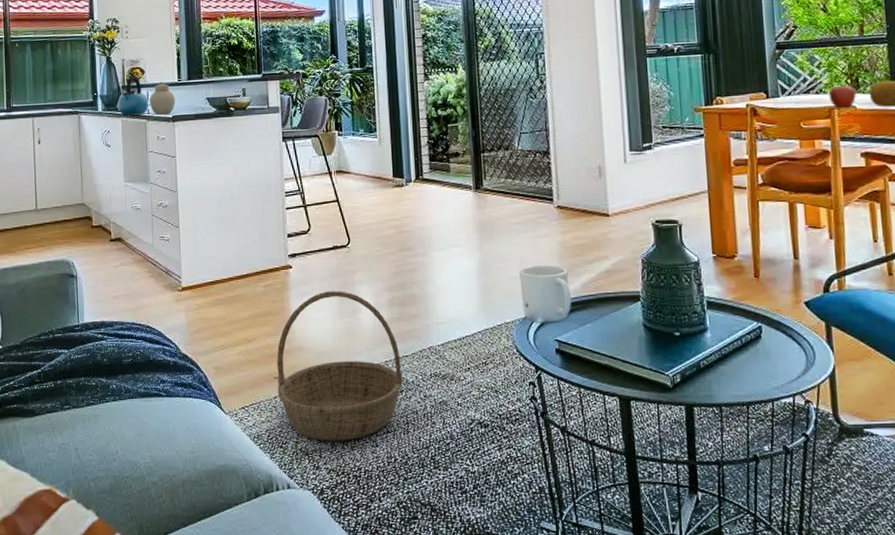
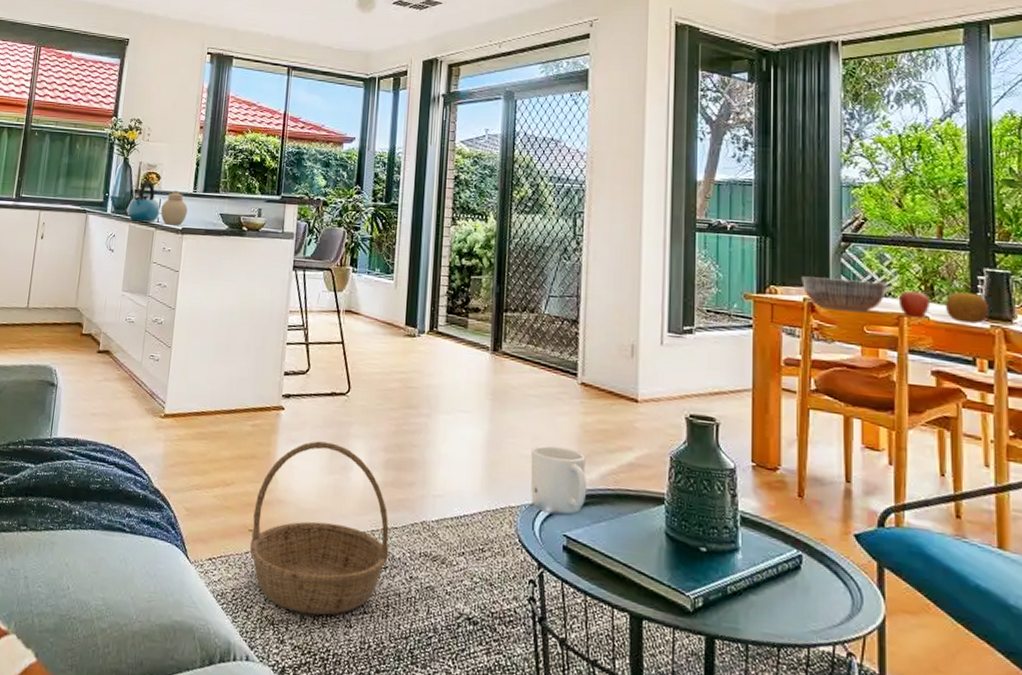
bowl: none [743,81,818,112] -> present [801,276,886,313]

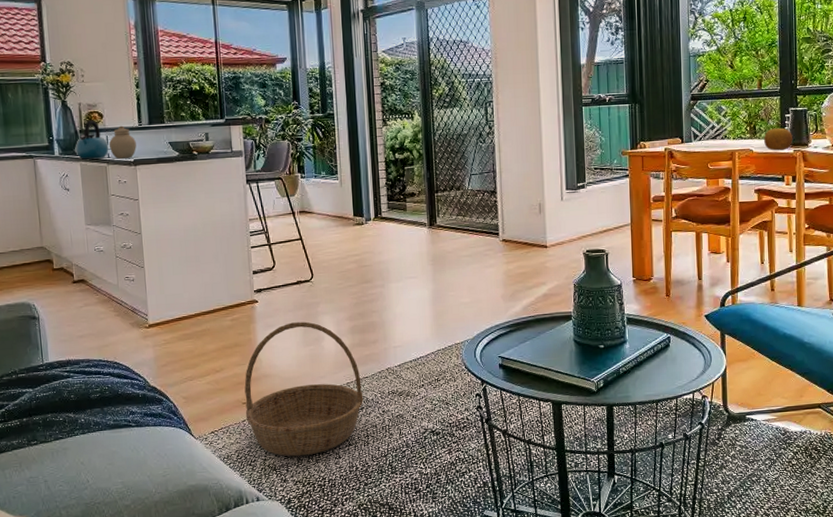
mug: present [530,445,586,517] -> none [468,291,513,344]
bowl: present [801,276,886,313] -> none [663,128,723,155]
fruit: present [898,289,929,319] -> none [731,131,753,153]

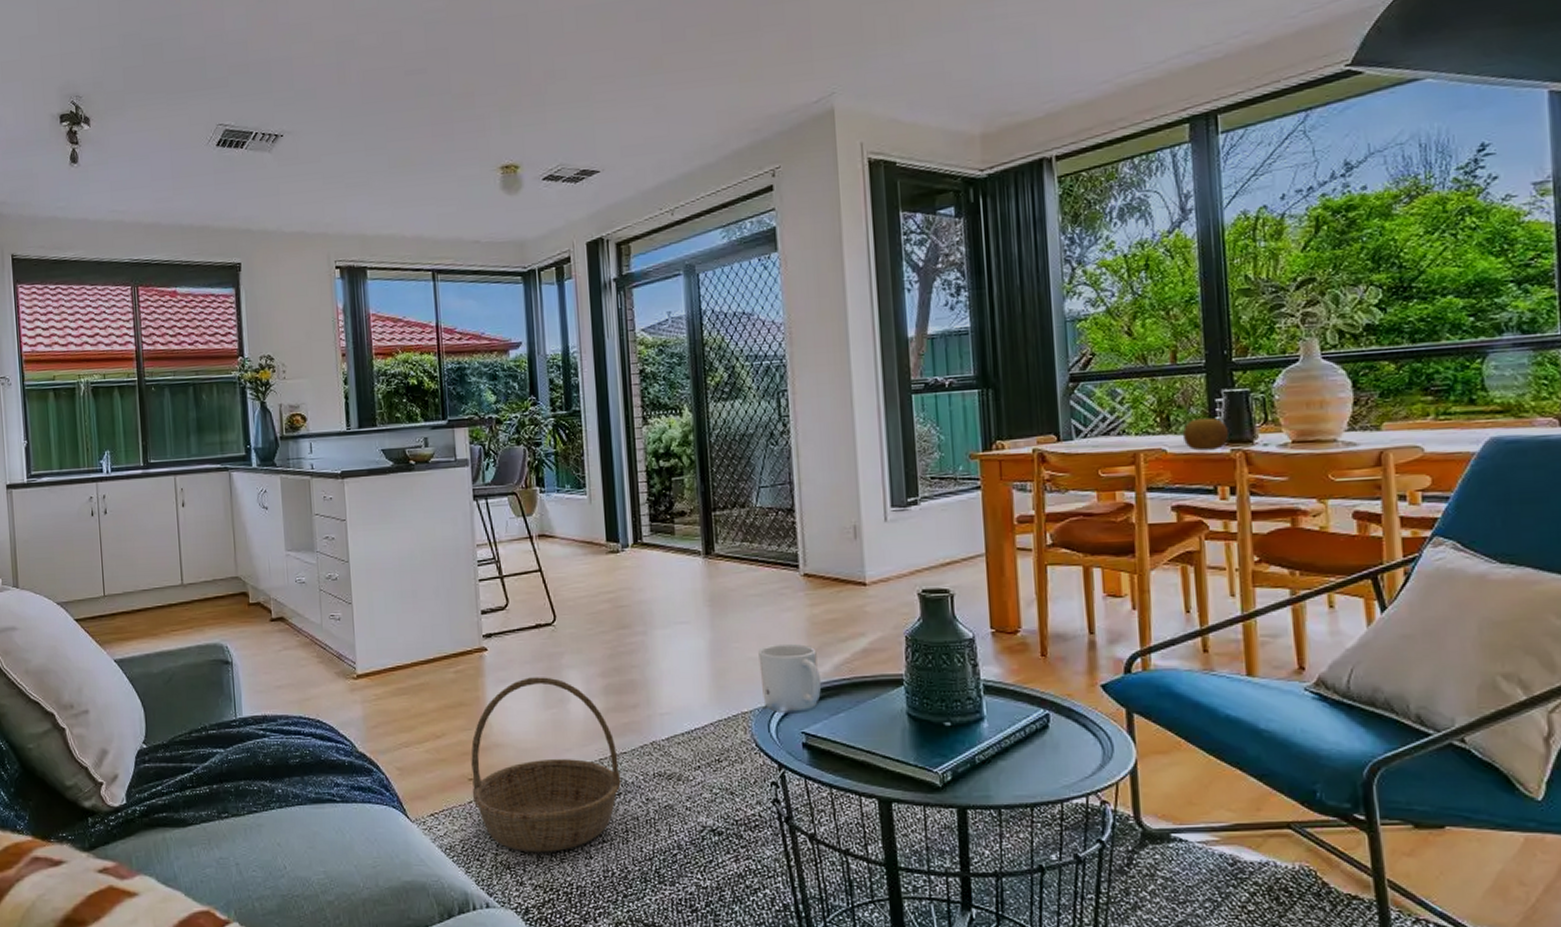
kettle: present [75,120,109,160] -> none [275,424,313,472]
jar: present [109,125,137,160] -> none [313,430,344,472]
mug: none [468,291,513,344] -> present [758,643,821,714]

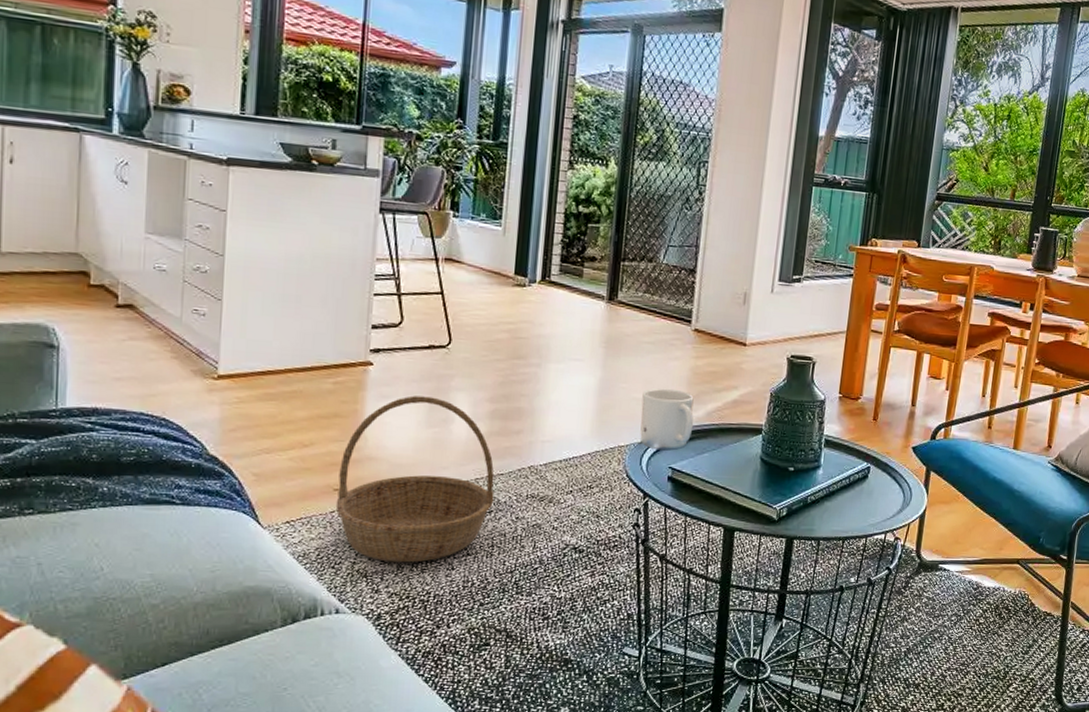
fruit: present [1183,417,1230,451] -> none [1007,246,1039,273]

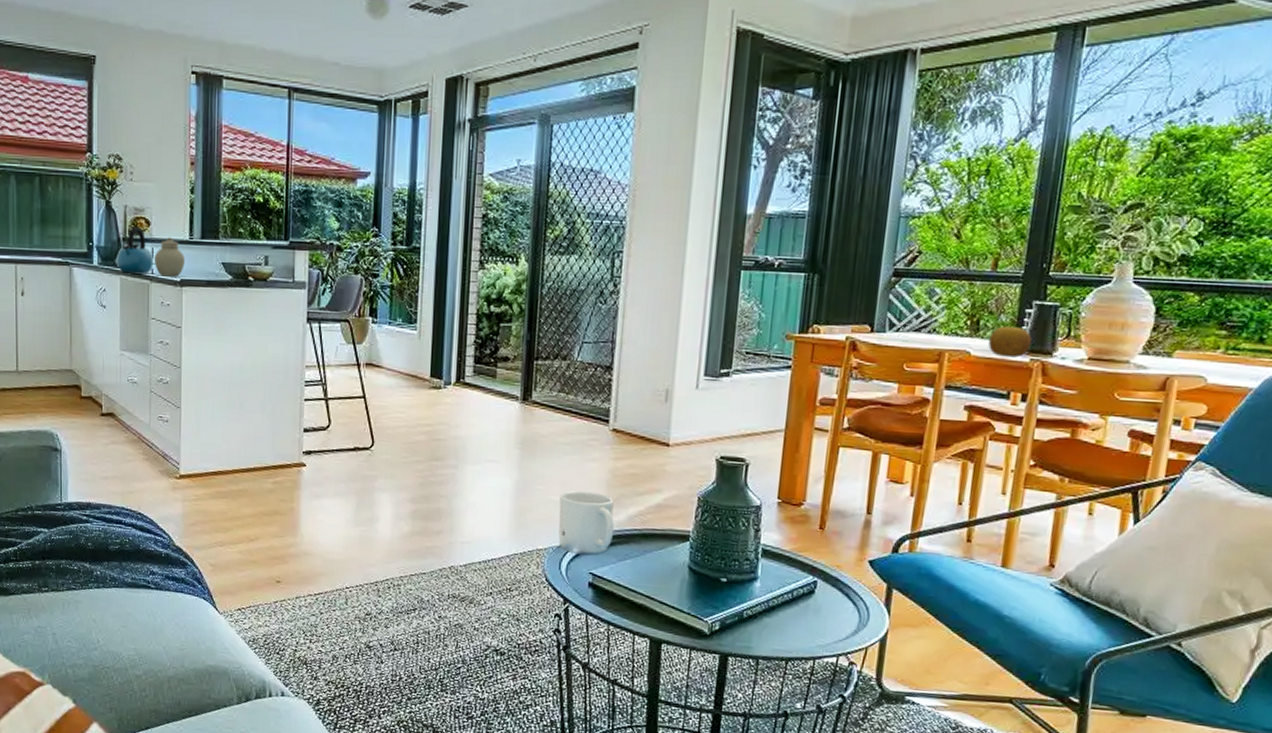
kettle: none [143,95,193,149] -> present [116,227,153,274]
jar: none [195,109,233,156] -> present [155,237,185,278]
basket: present [335,395,495,563] -> none [278,495,418,654]
fruit: none [1007,246,1039,273] -> present [988,325,1033,358]

